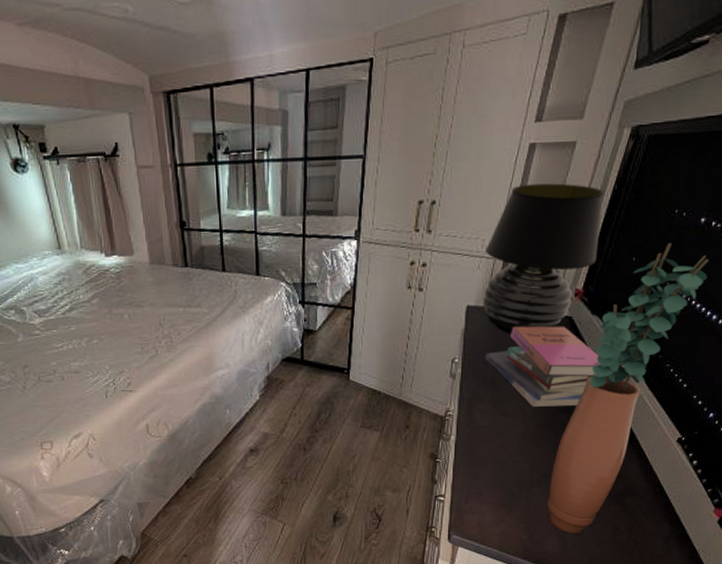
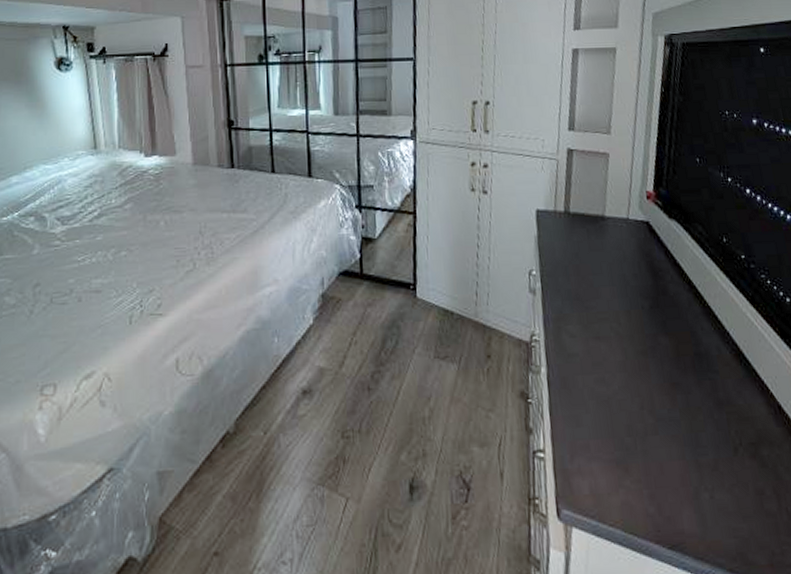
table lamp: present [482,183,604,334] -> none [546,85,662,242]
books: present [485,326,601,407] -> none [564,232,691,329]
vase: present [547,242,709,535] -> none [665,143,776,504]

